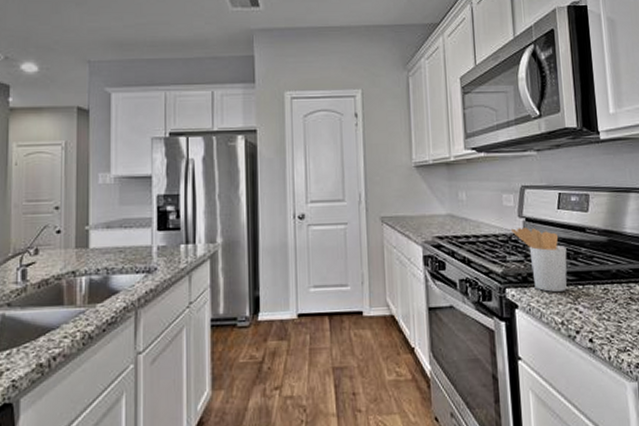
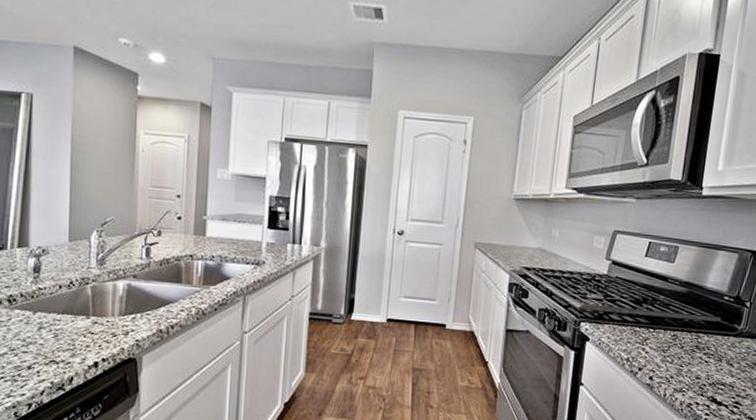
utensil holder: present [511,227,567,292] -> none [596,269,646,332]

